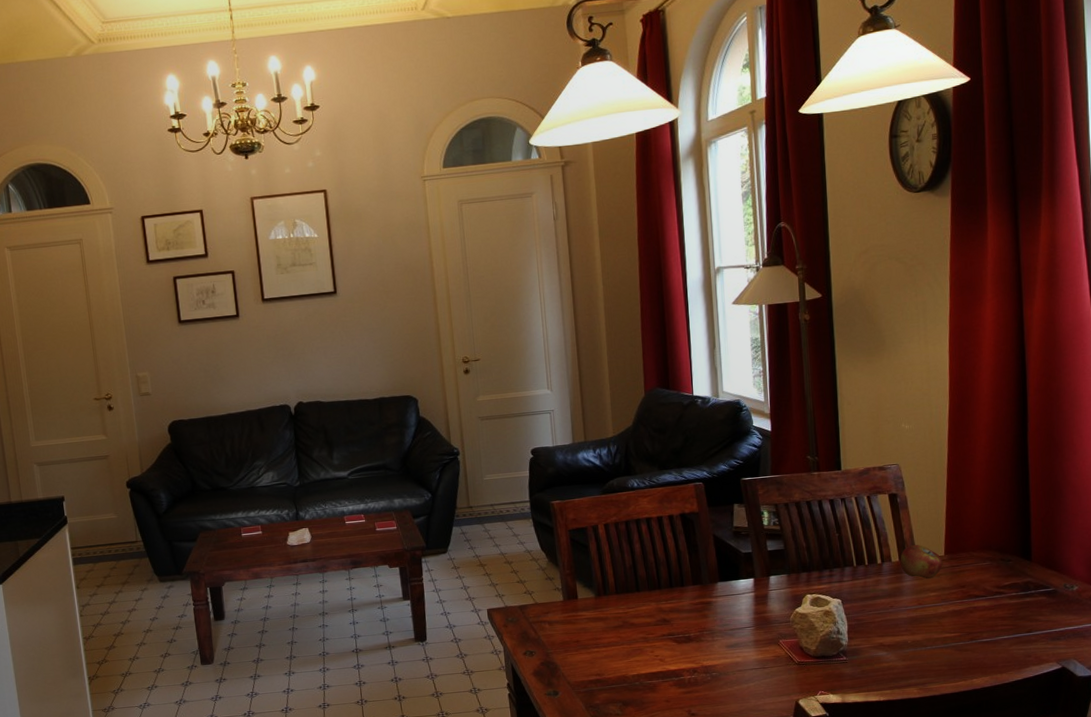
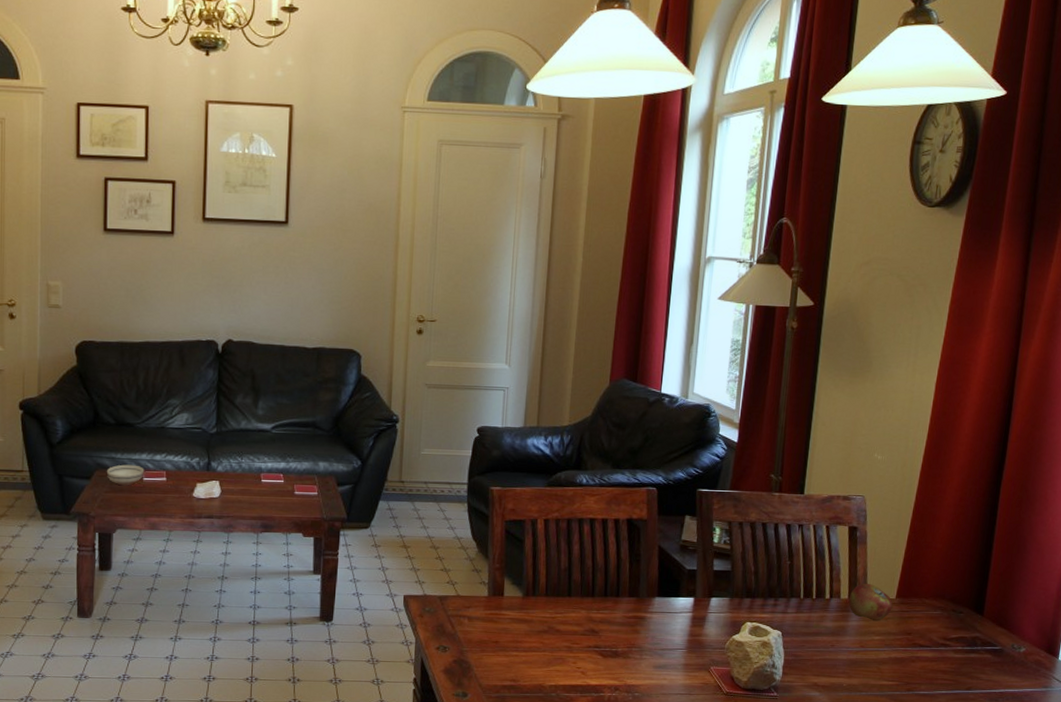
bowl: none [209,523,242,543] -> present [107,464,145,486]

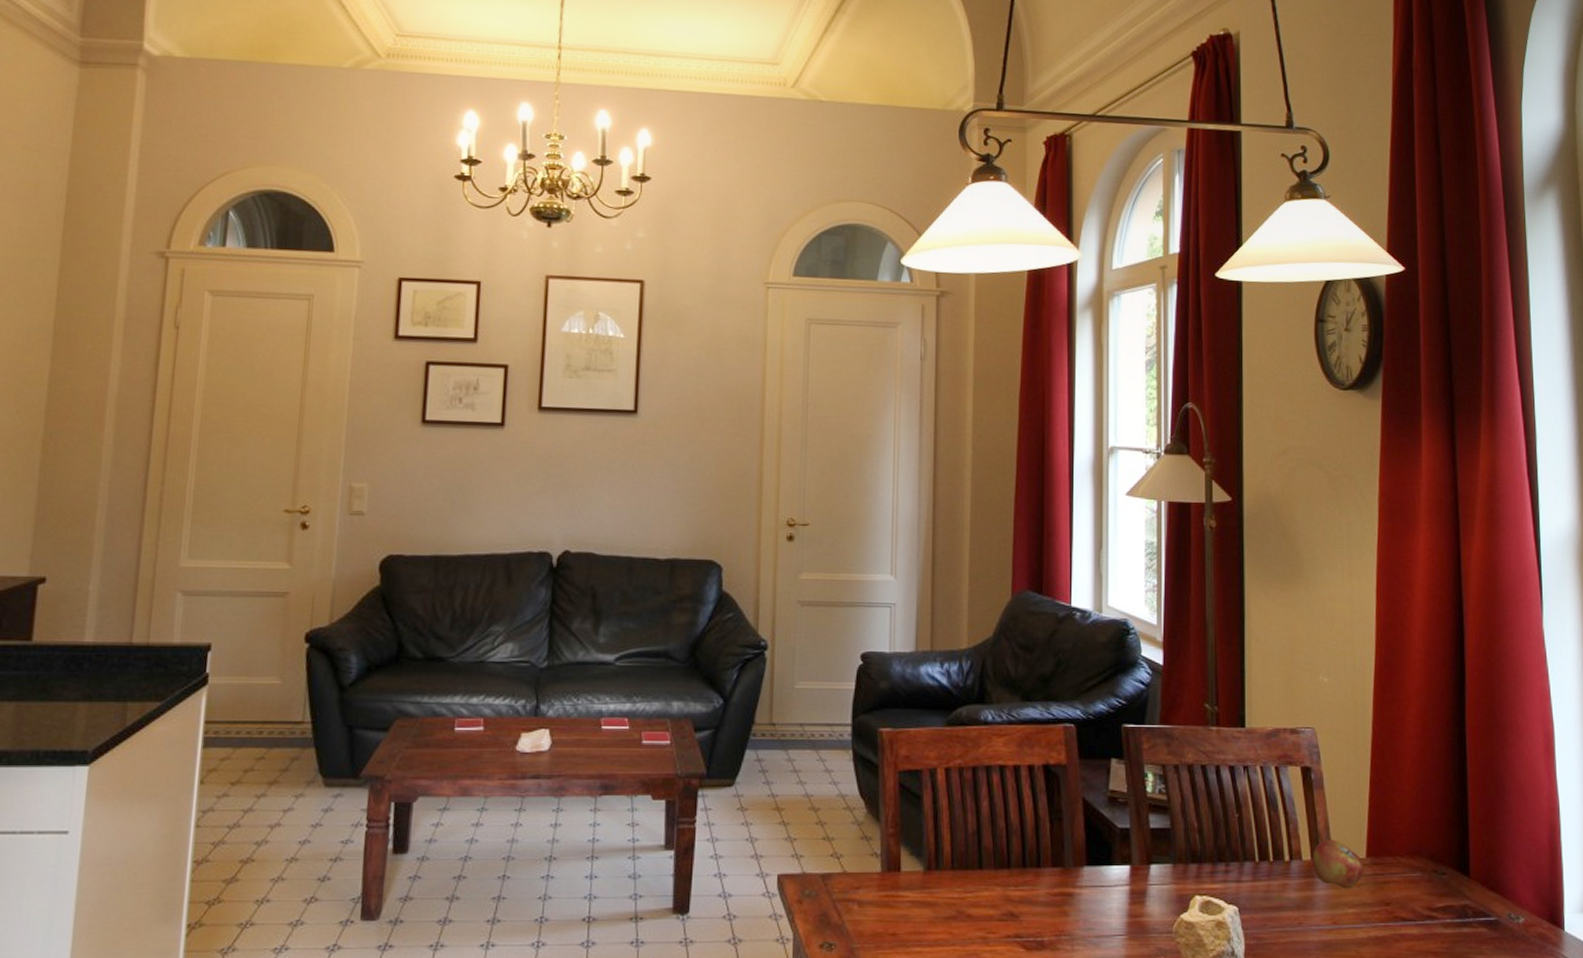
bowl: present [107,464,145,486] -> none [409,710,457,739]

